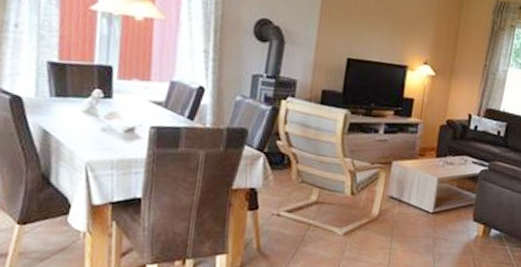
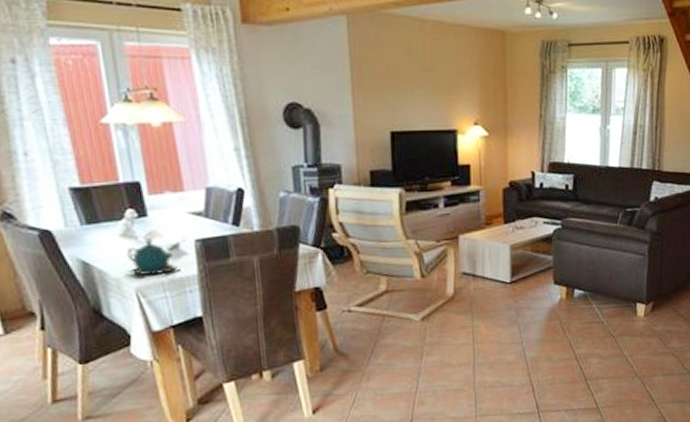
teapot: none [78,118,132,155] -> present [124,238,181,277]

